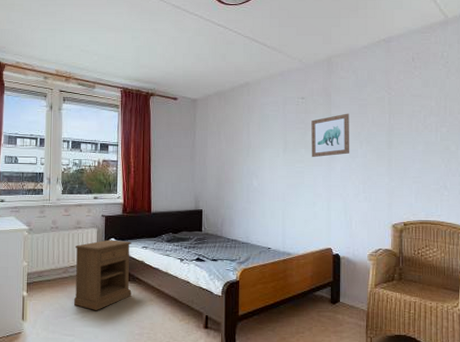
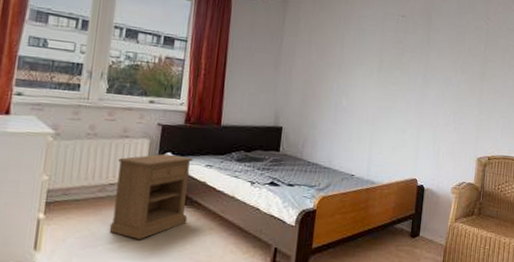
wall art: present [311,113,350,158] -> none [406,38,448,82]

